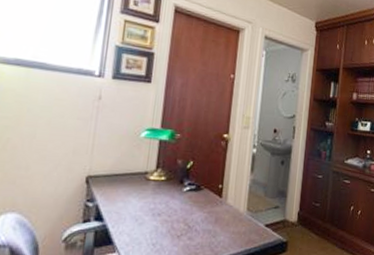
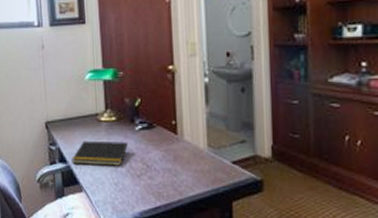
notepad: none [109,198,173,226] -> present [71,140,128,166]

